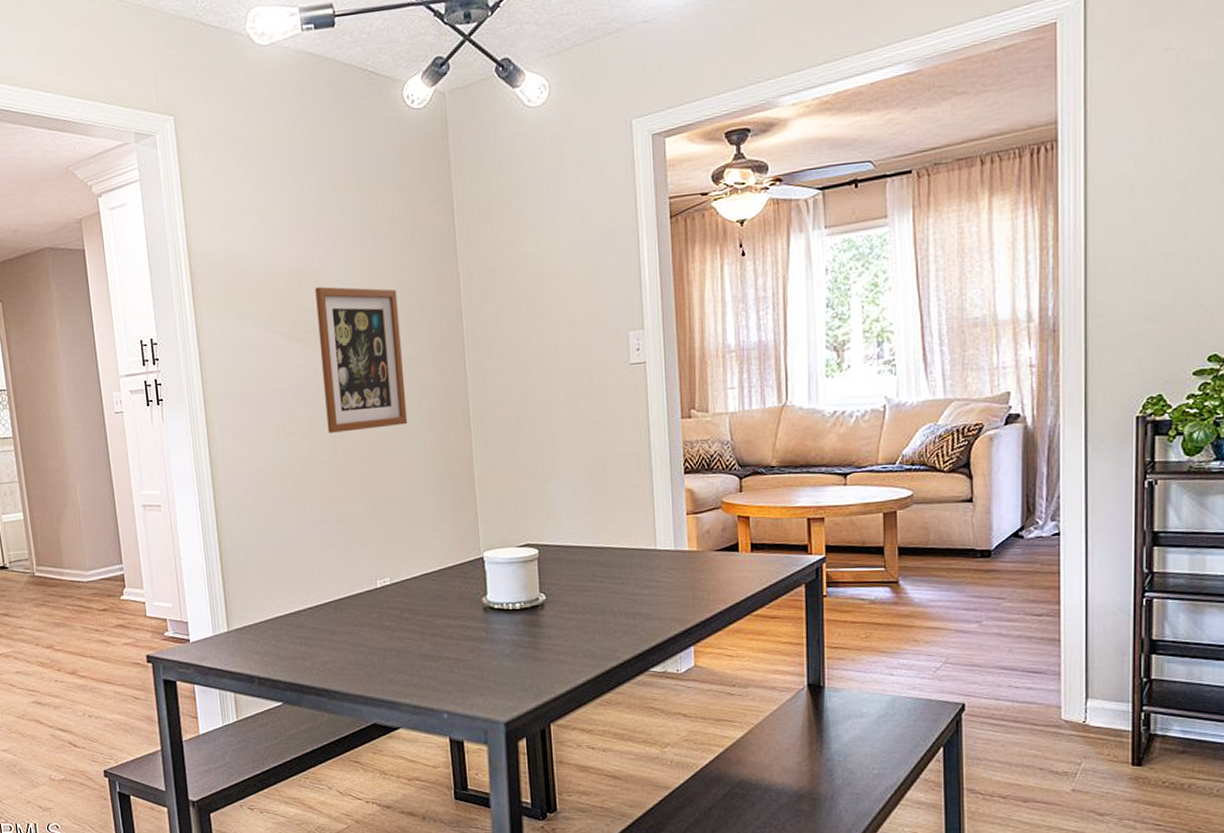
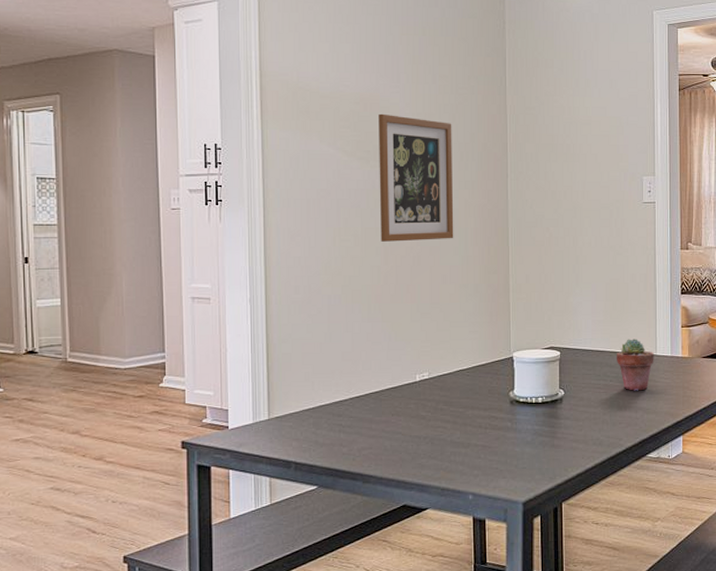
potted succulent: none [607,531,654,594] -> present [617,339,654,391]

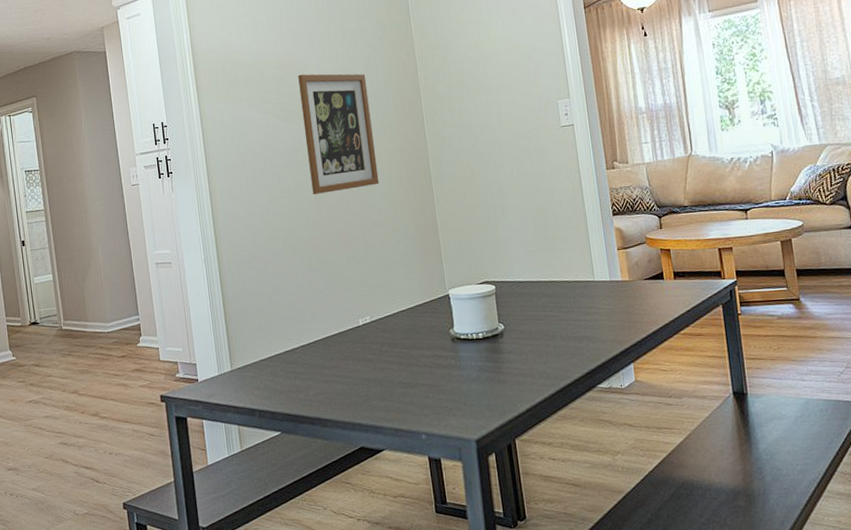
potted succulent: present [617,339,654,391] -> none [553,266,593,320]

